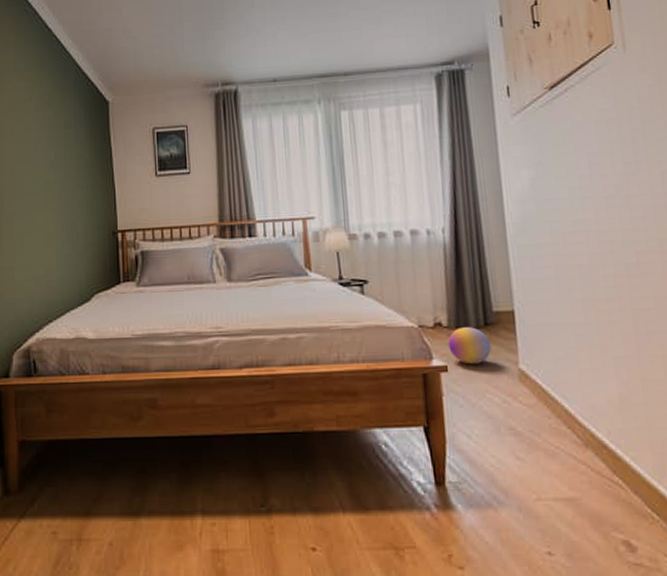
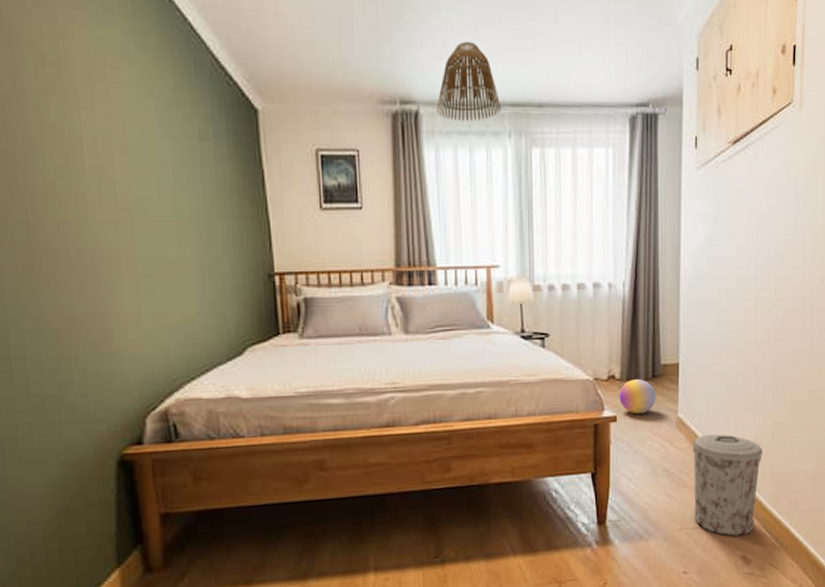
lamp shade: none [252,29,311,95] -> present [436,41,502,121]
trash can: none [540,390,635,515] -> present [692,434,762,537]

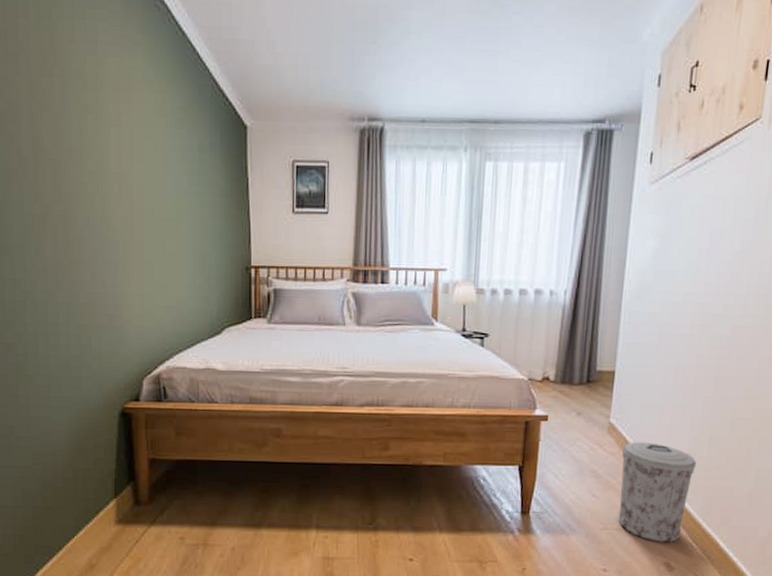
lamp shade: present [436,41,502,121] -> none [400,63,460,137]
ball: present [619,379,656,415] -> none [552,383,589,416]

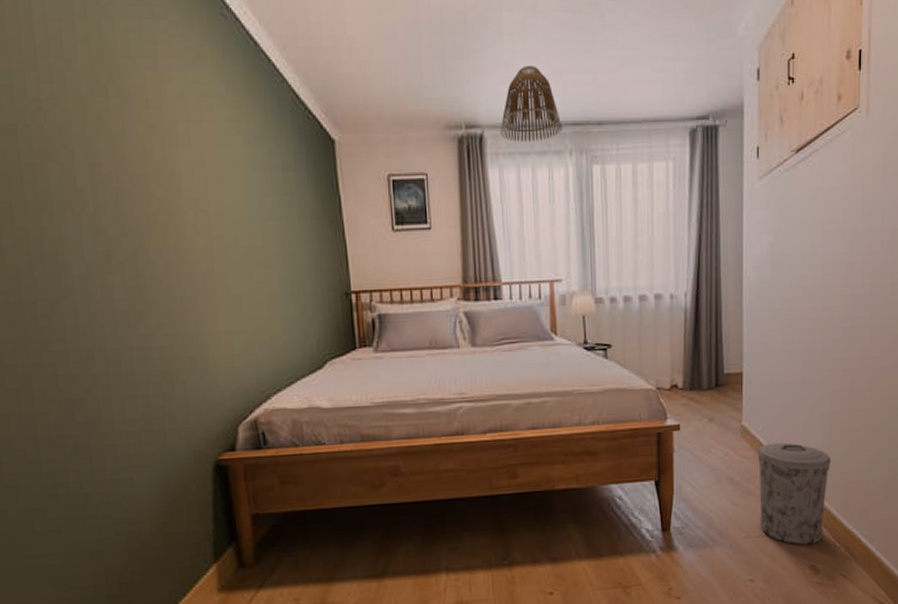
lamp shade: none [400,63,460,137] -> present [500,65,563,142]

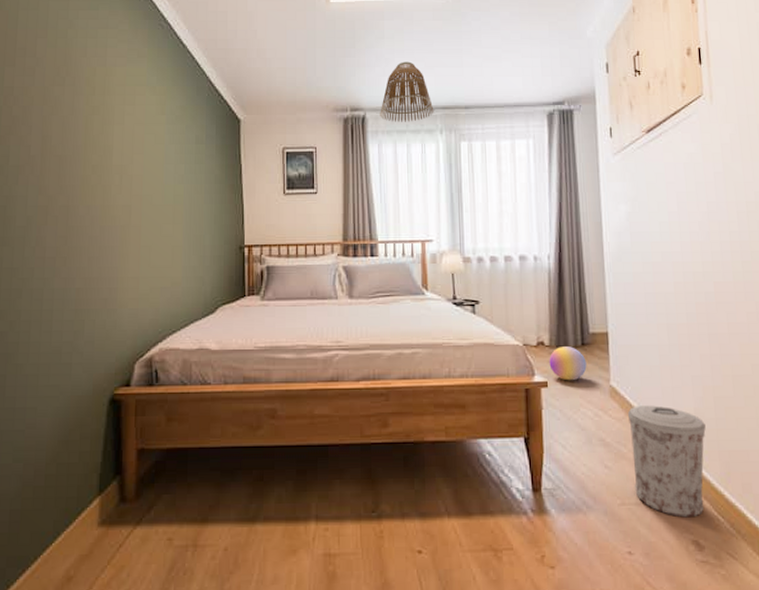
ball: none [682,388,720,423] -> present [549,346,587,381]

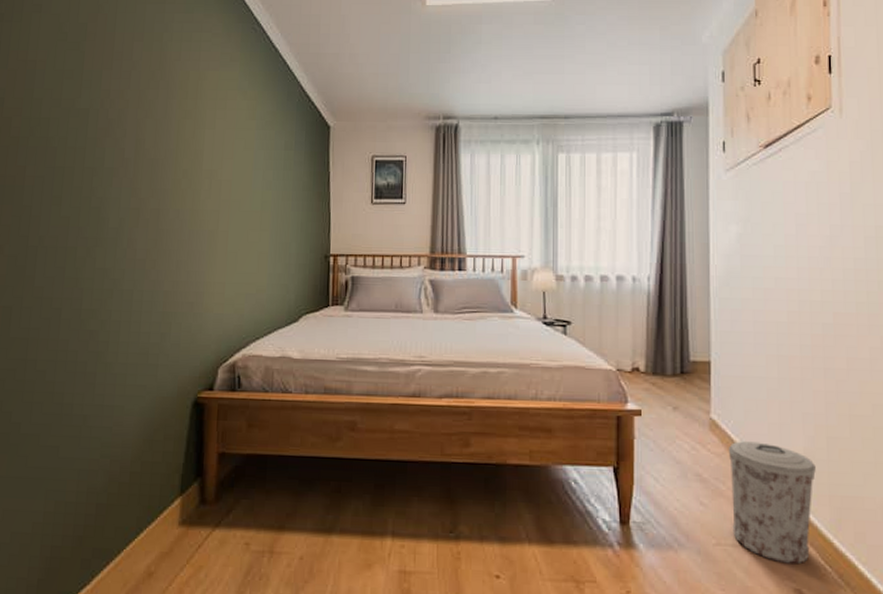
lamp shade: present [380,61,434,122] -> none [474,68,531,132]
ball: present [549,346,587,381] -> none [644,374,685,411]

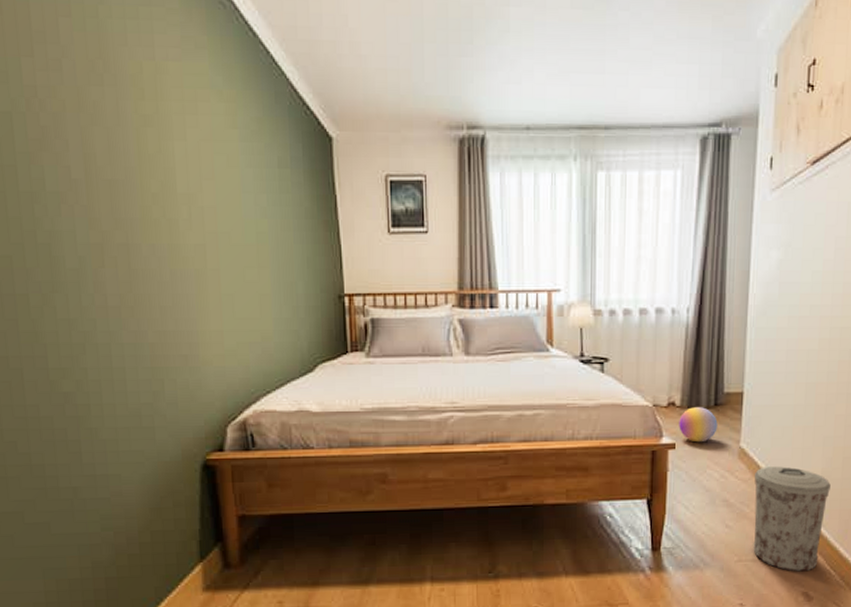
ball: none [644,374,685,411] -> present [679,407,718,443]

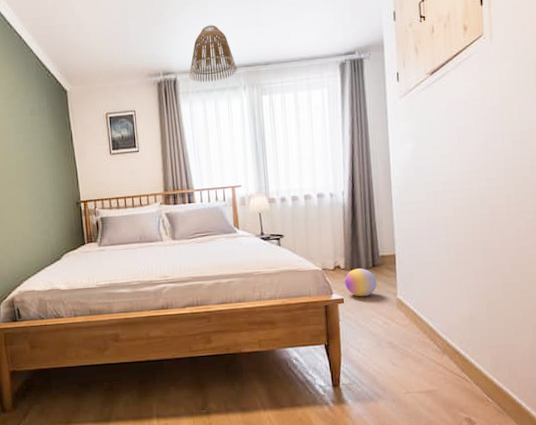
lamp shade: none [503,64,568,145] -> present [189,24,238,83]
trash can: present [753,466,831,572] -> none [412,312,479,401]

